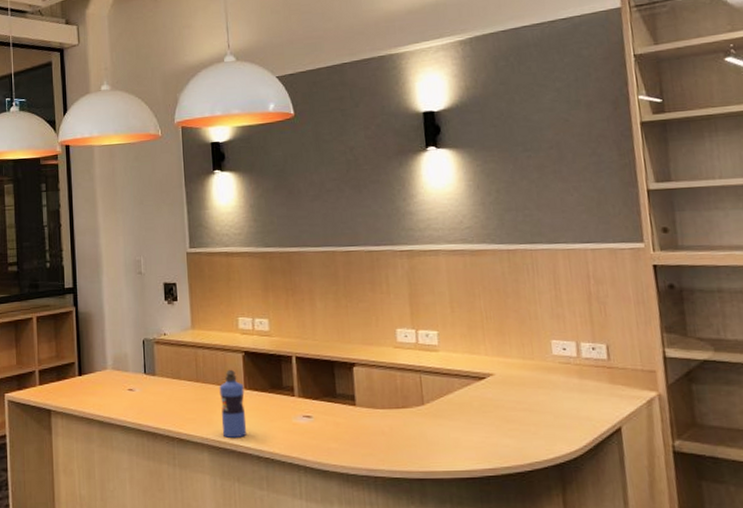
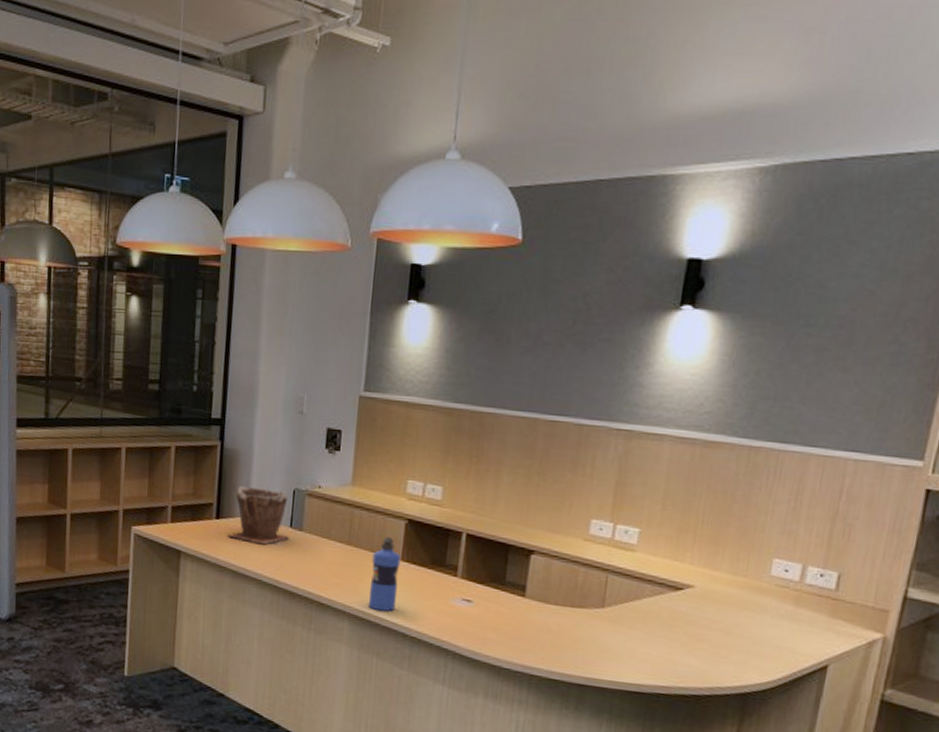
plant pot: none [90,342,145,393] -> present [226,485,290,545]

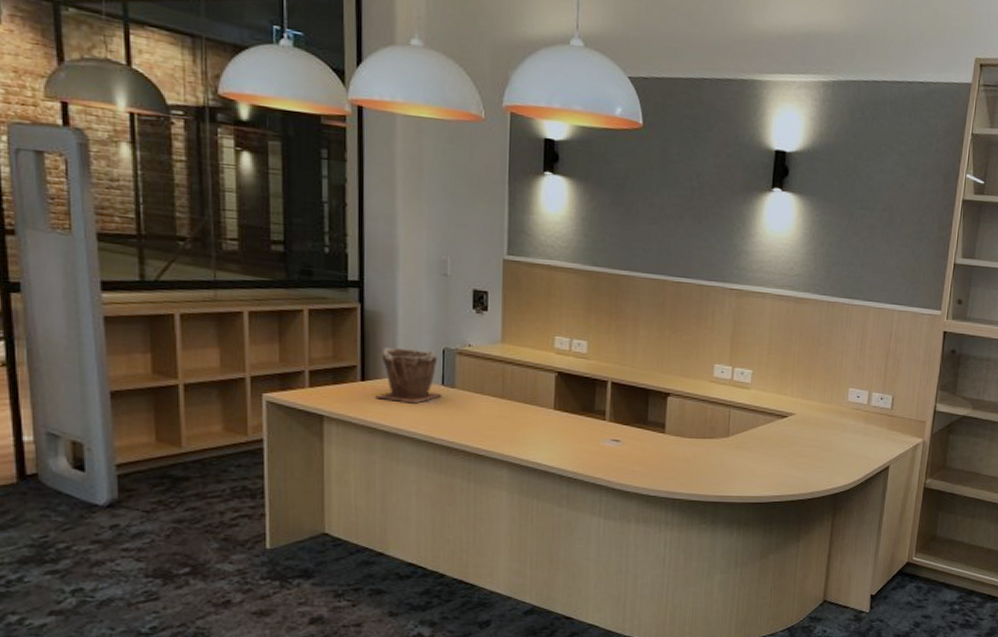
water bottle: present [368,536,401,612] -> none [525,388,554,458]

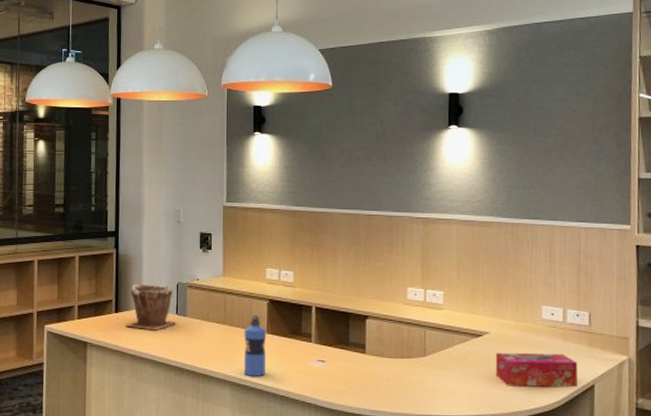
water bottle: none [525,388,554,458] -> present [243,315,267,377]
tissue box: none [797,434,877,469] -> present [495,352,578,388]

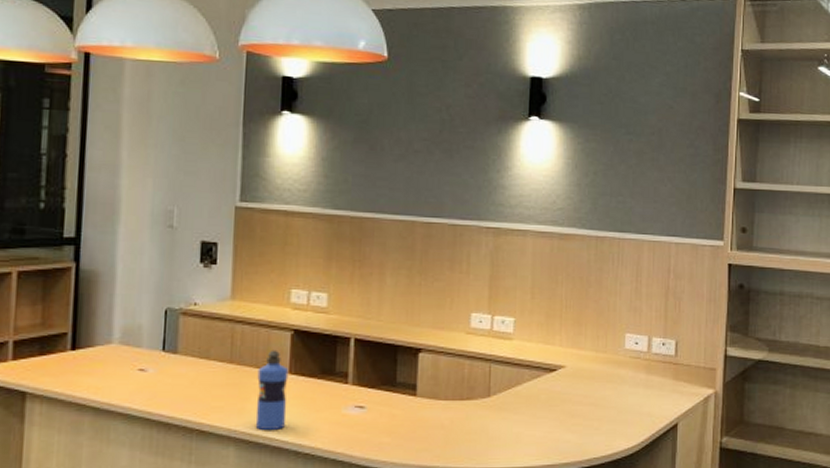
plant pot: present [124,283,176,331] -> none [85,310,162,374]
tissue box: present [495,352,578,388] -> none [570,388,661,429]

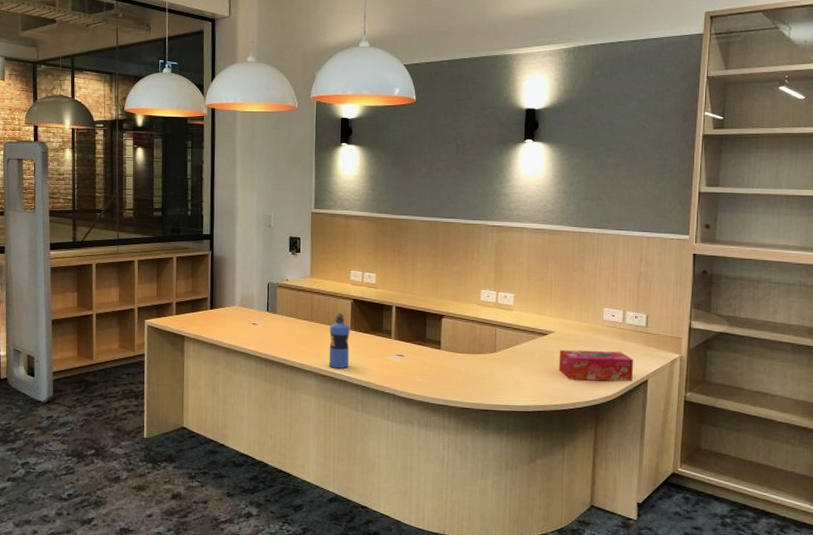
tissue box: none [570,388,661,429] -> present [558,350,634,382]

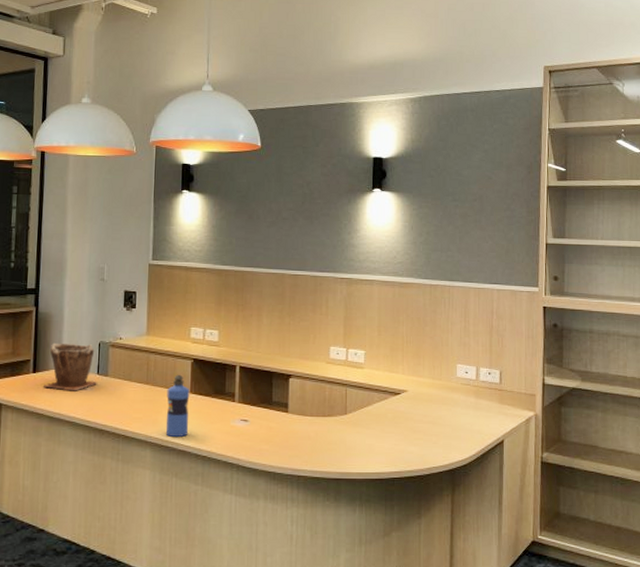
plant pot: none [219,283,267,326] -> present [42,343,97,391]
tissue box: present [558,350,634,382] -> none [412,410,489,443]

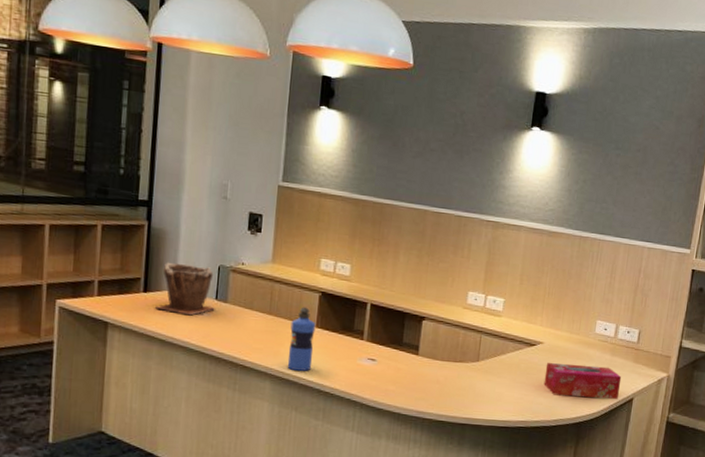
tissue box: none [412,410,489,443] -> present [544,363,622,399]

